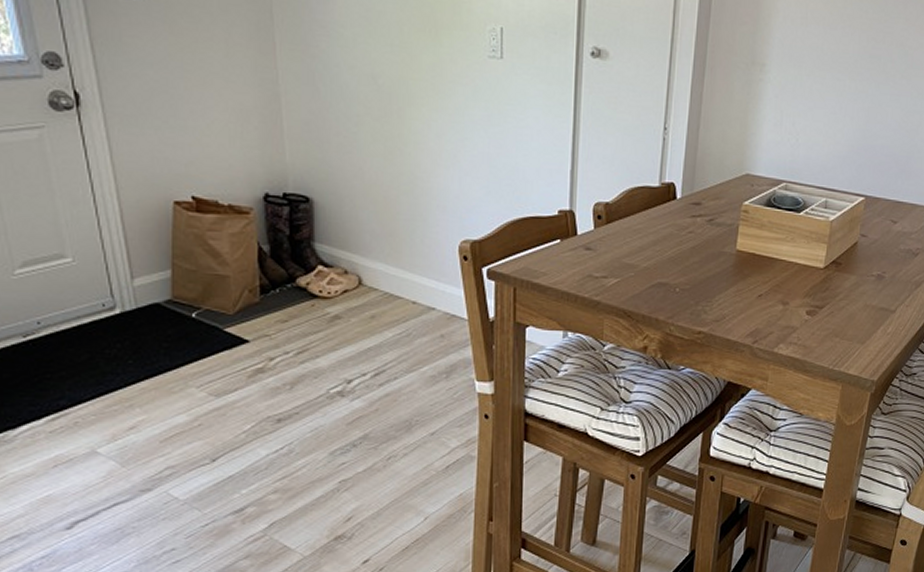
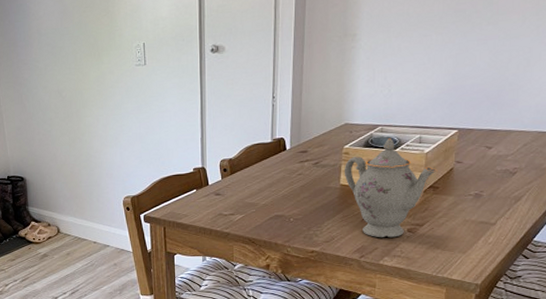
teapot: none [741,198,842,321] -> present [344,138,438,238]

